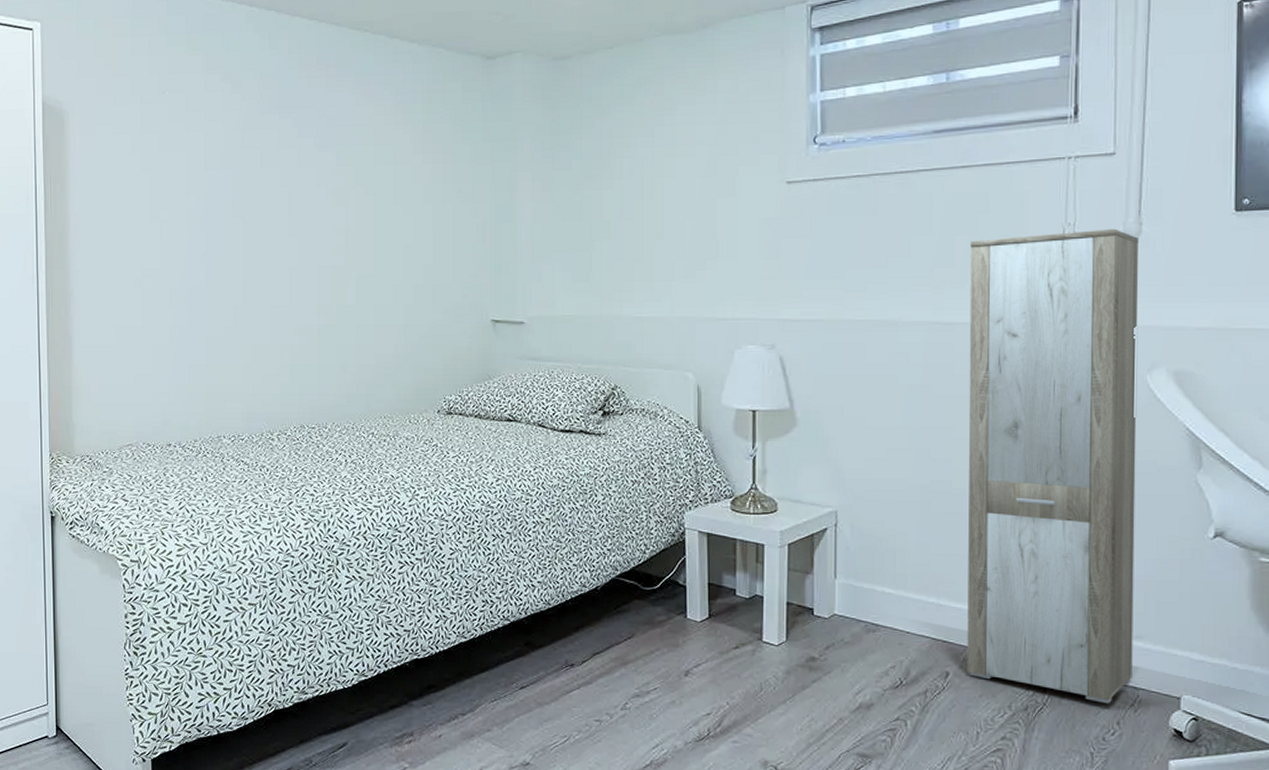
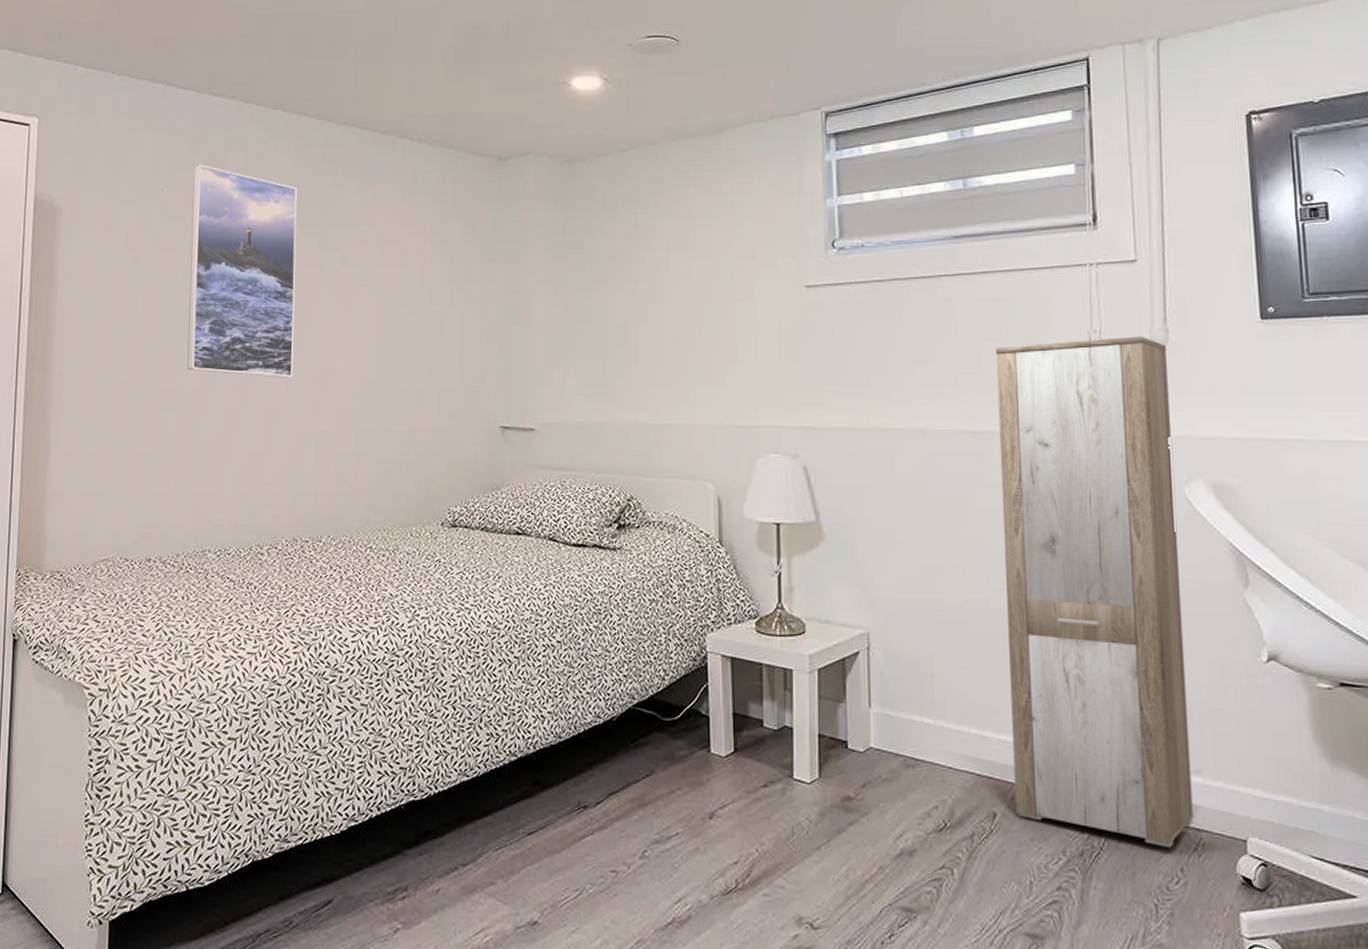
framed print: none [192,67,295,275] -> present [187,164,297,378]

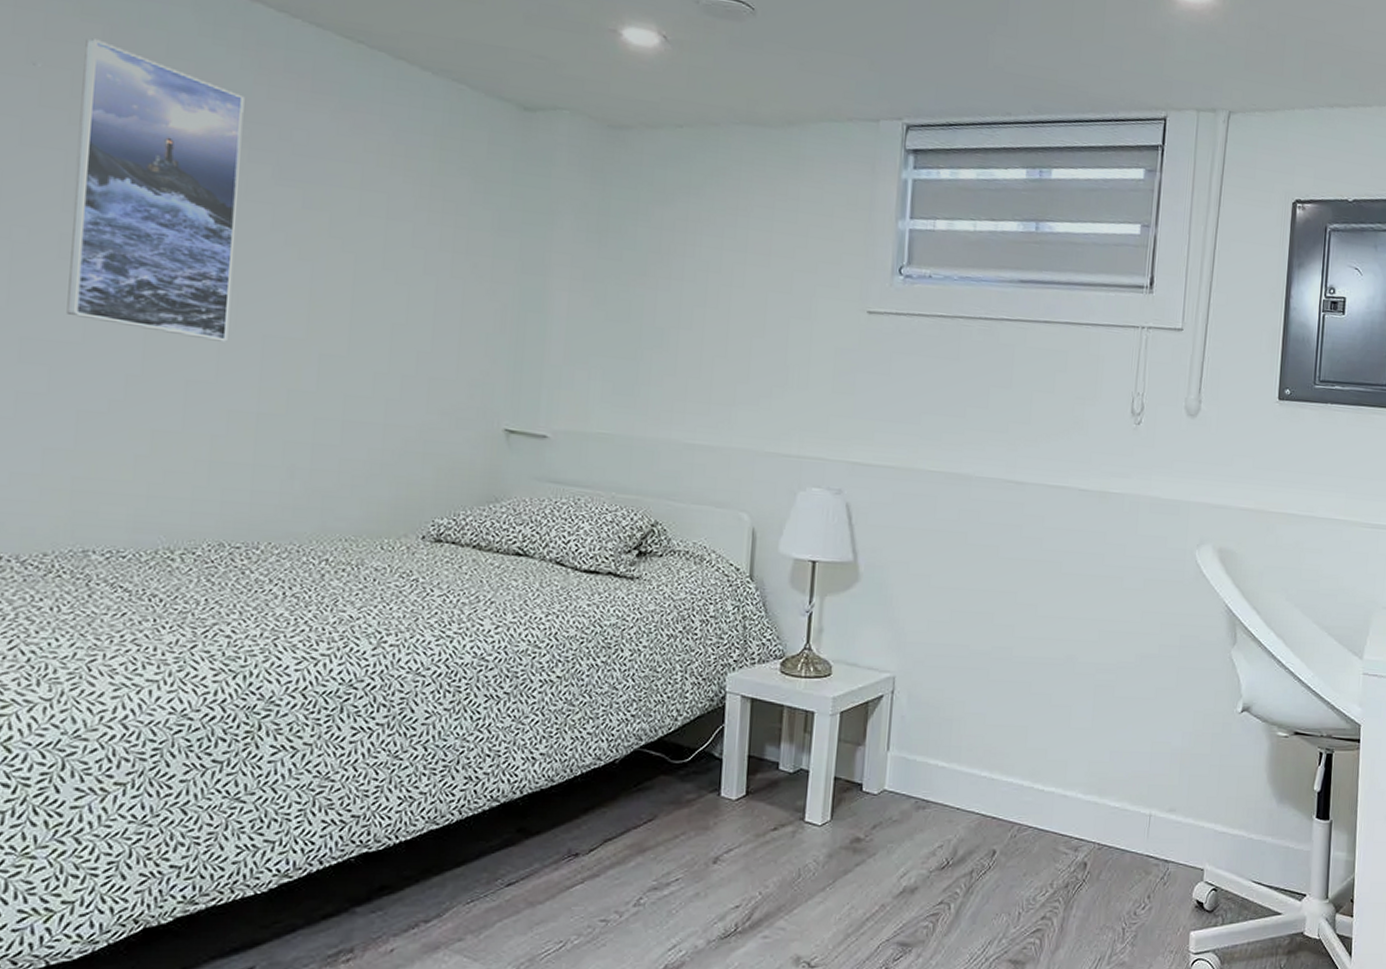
cabinet: present [996,336,1194,849] -> none [1013,399,1198,878]

